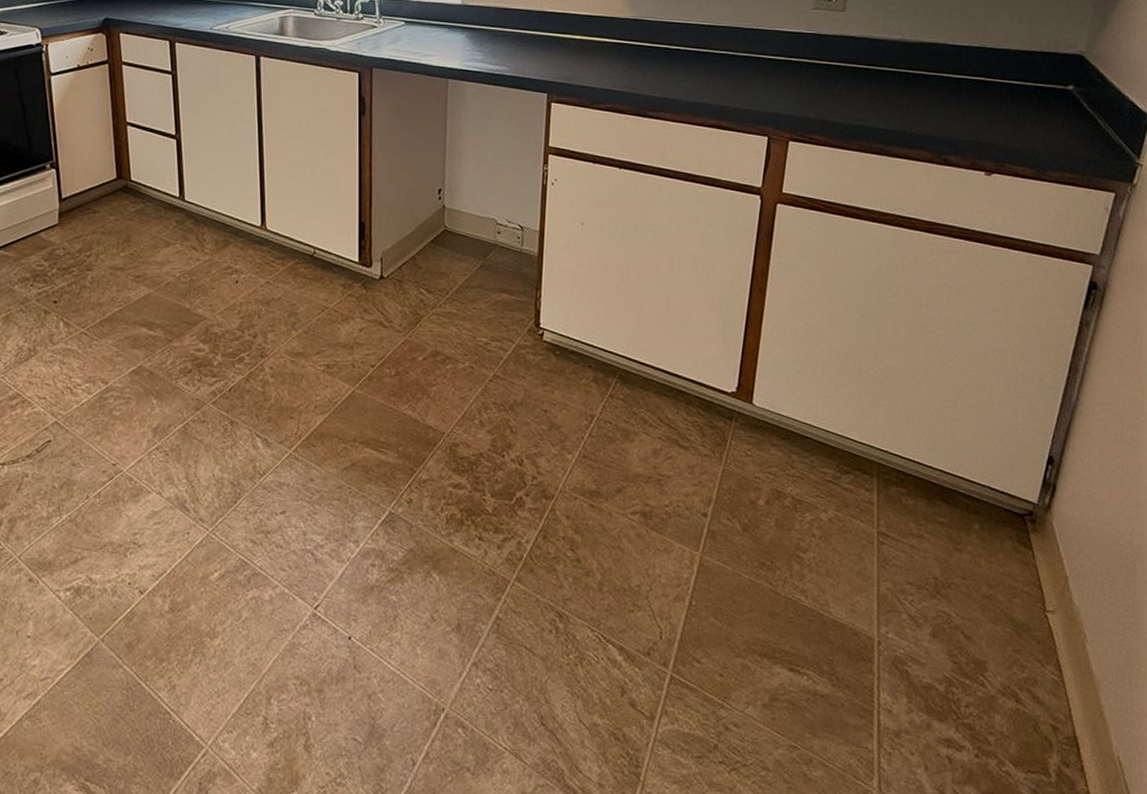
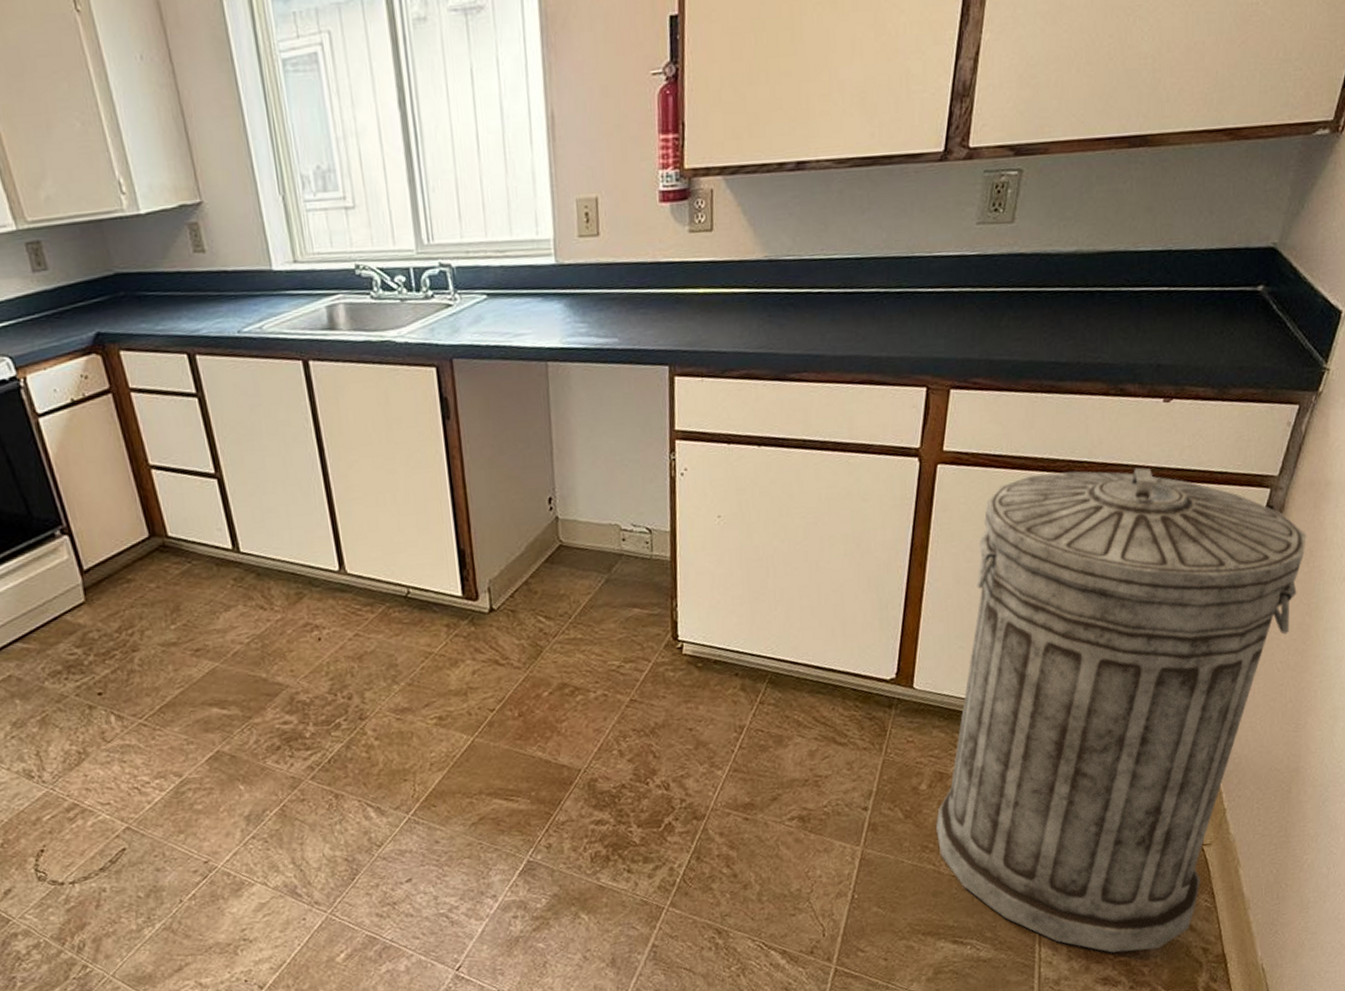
trash can: none [773,223,1132,717] -> present [936,467,1306,954]

